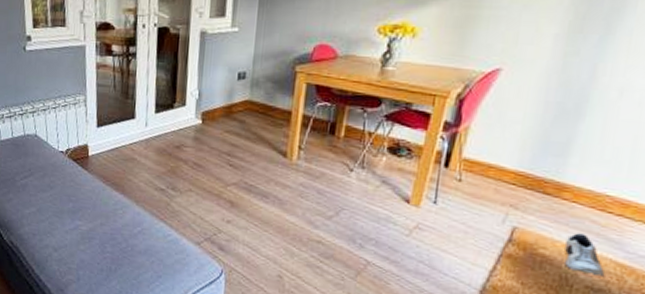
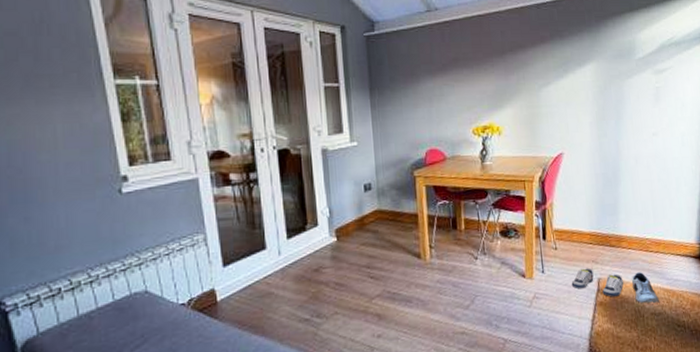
shoe: none [471,210,553,254] -> present [571,268,624,298]

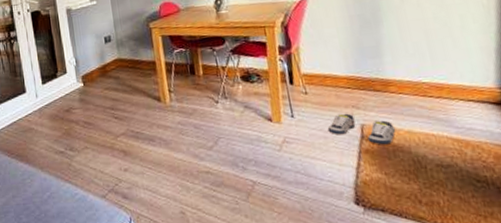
shoe: present [631,272,660,304] -> none [405,119,448,154]

